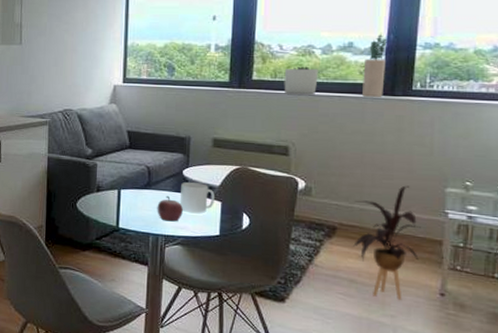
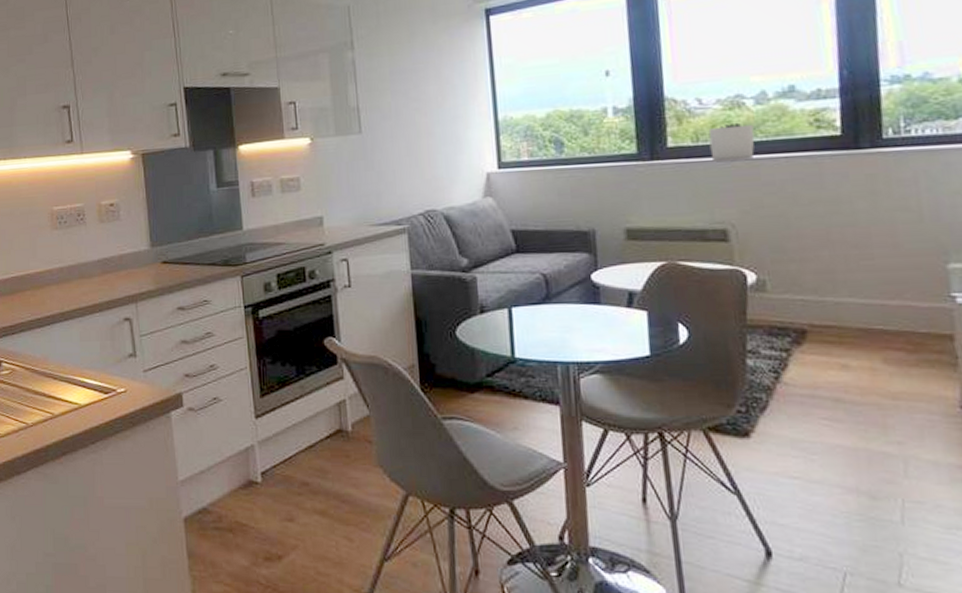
fruit: present [157,195,184,222] -> none [562,309,599,344]
mug: present [179,182,215,214] -> none [590,289,638,330]
house plant: present [353,185,421,300] -> none [825,265,925,420]
vase: present [362,32,387,98] -> none [813,68,845,156]

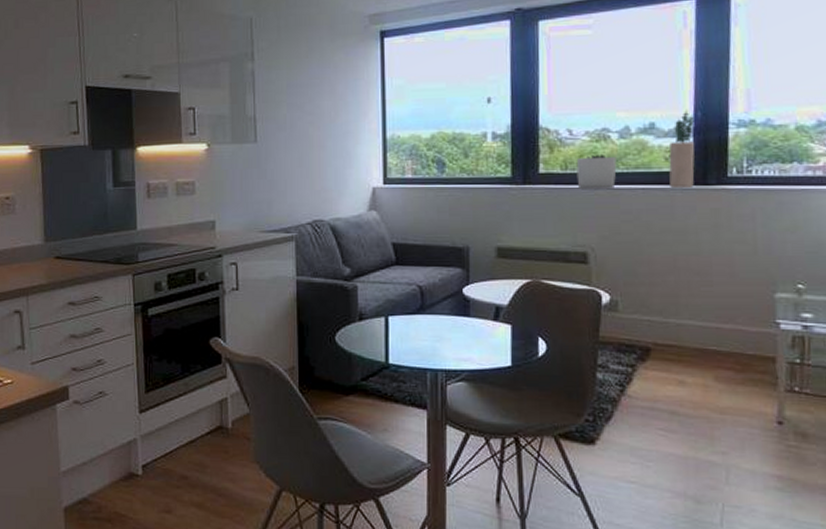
vase: none [813,68,845,156] -> present [669,109,695,189]

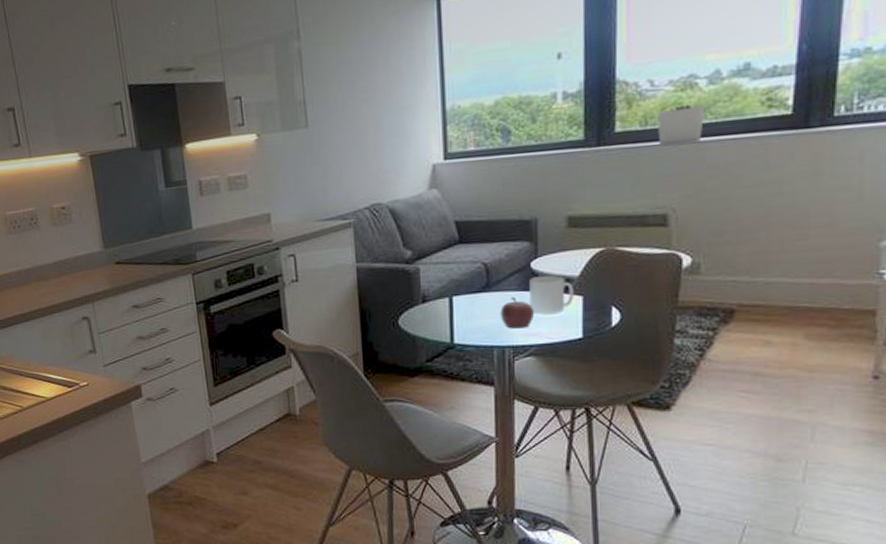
fruit: none [434,320,467,353] -> present [500,296,535,329]
mug: none [460,303,503,341] -> present [528,276,574,316]
vase: present [669,109,695,189] -> none [765,43,798,136]

